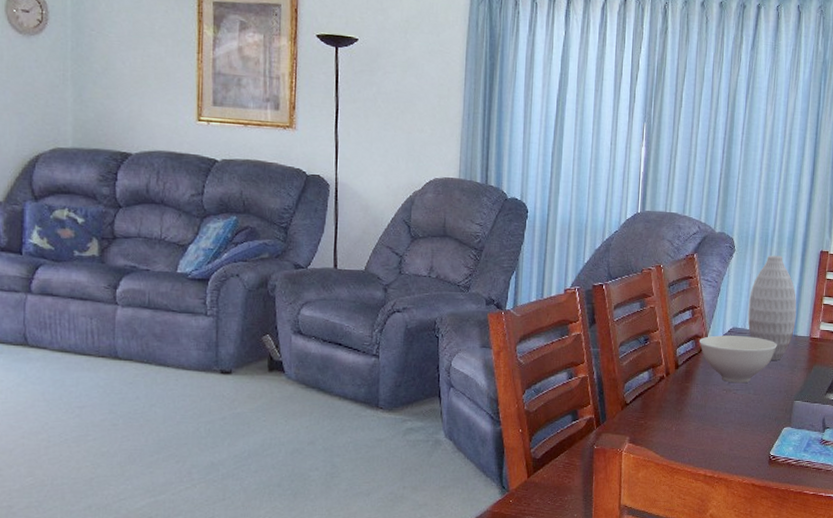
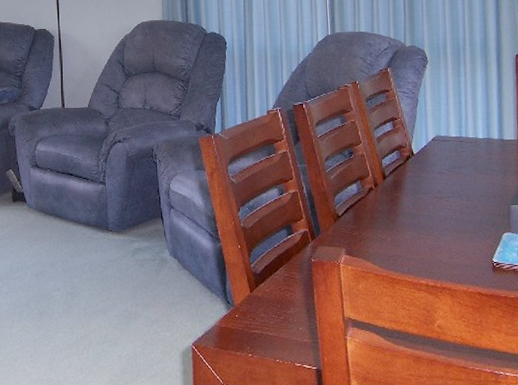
bowl: present [699,335,777,384] -> none [403,143,485,191]
vase: present [747,255,797,360] -> none [448,63,501,166]

